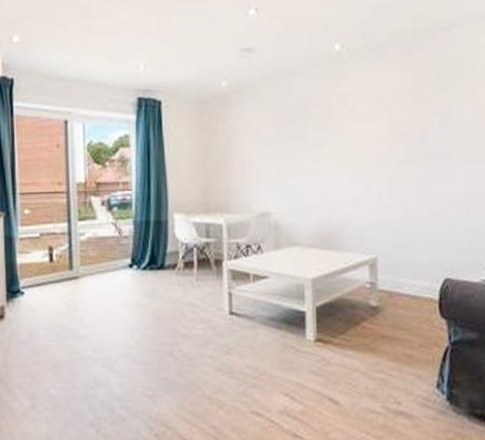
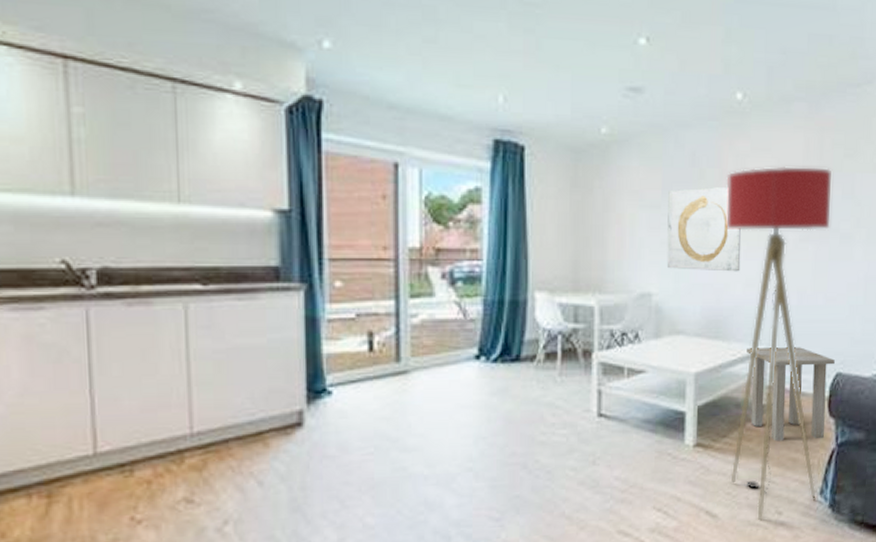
wall art: none [280,122,348,193] -> present [666,186,743,272]
floor lamp: none [330,100,433,409] -> present [726,166,831,521]
side table: none [358,256,443,339] -> present [747,347,835,441]

